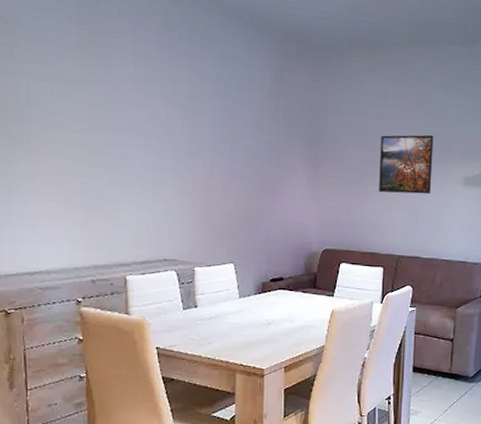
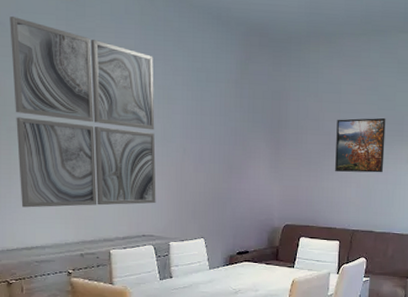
wall art: none [12,11,180,228] -> present [10,16,156,208]

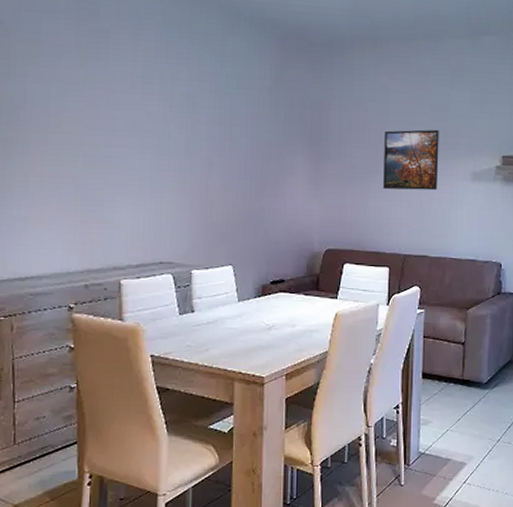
wall art: present [10,16,156,208] -> none [10,15,177,231]

